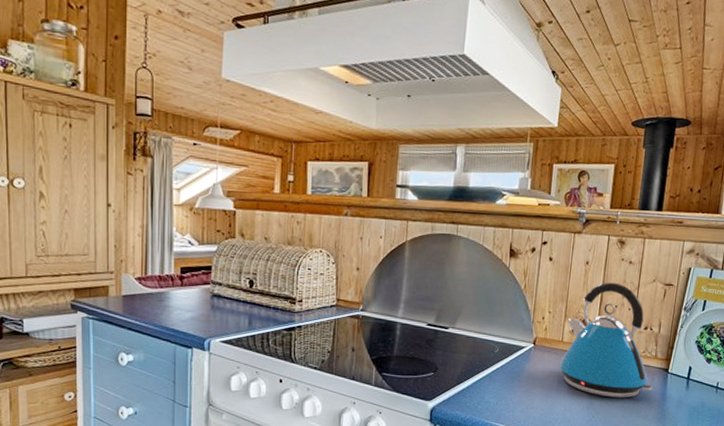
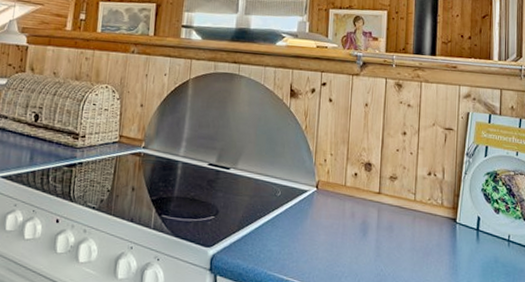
kettle: present [560,282,653,398] -> none [344,125,442,250]

